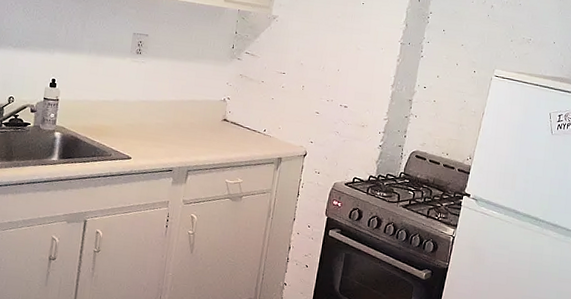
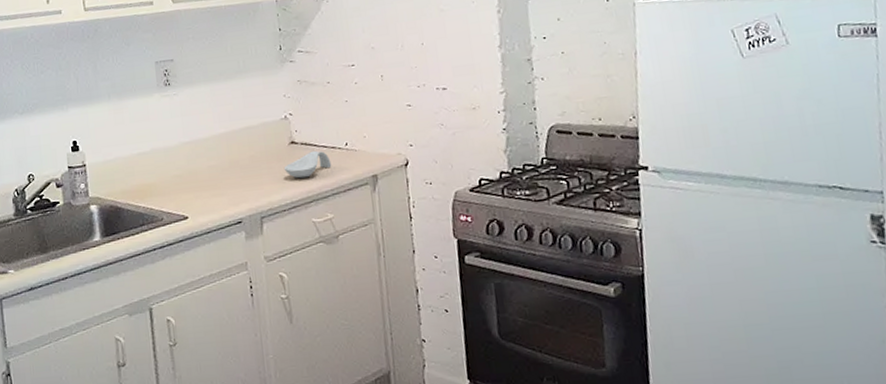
spoon rest: none [213,129,251,149] -> present [283,150,332,179]

